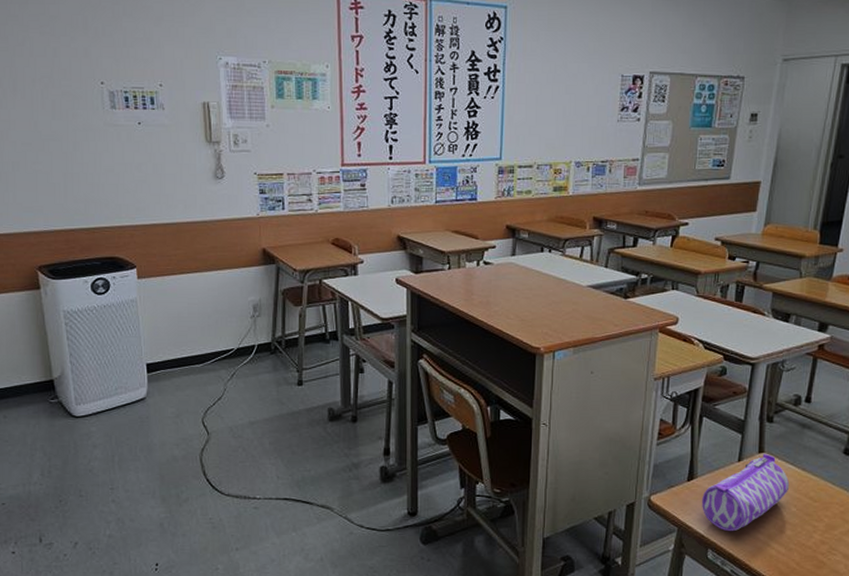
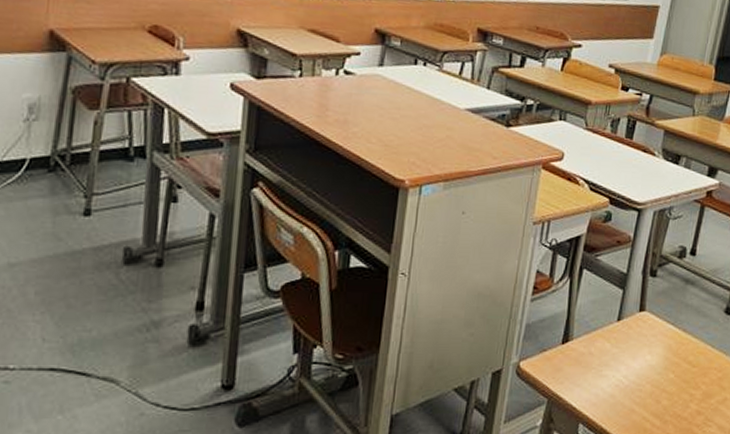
pencil case: present [702,453,790,532] -> none [575,311,669,403]

